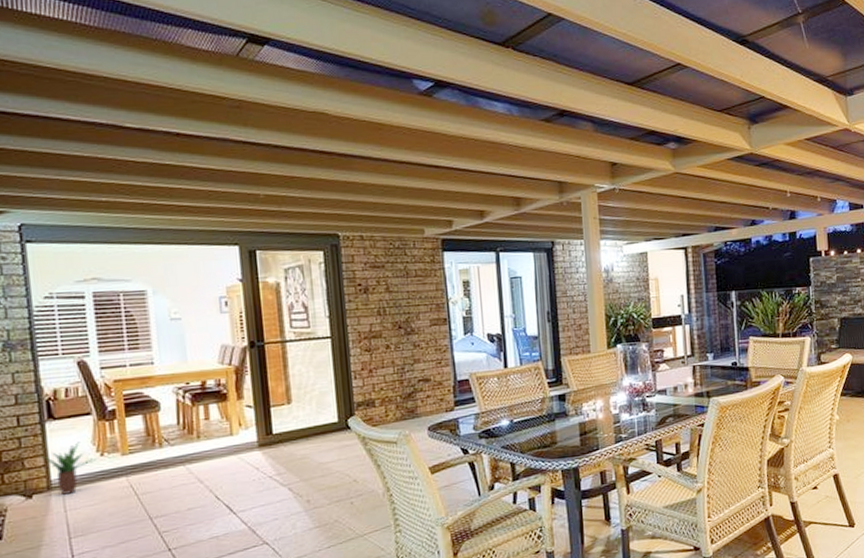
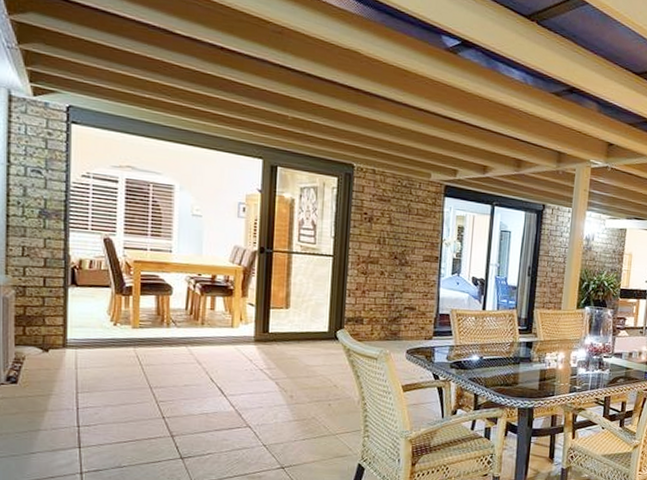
potted plant: present [40,442,96,495] -> none [60,309,109,354]

